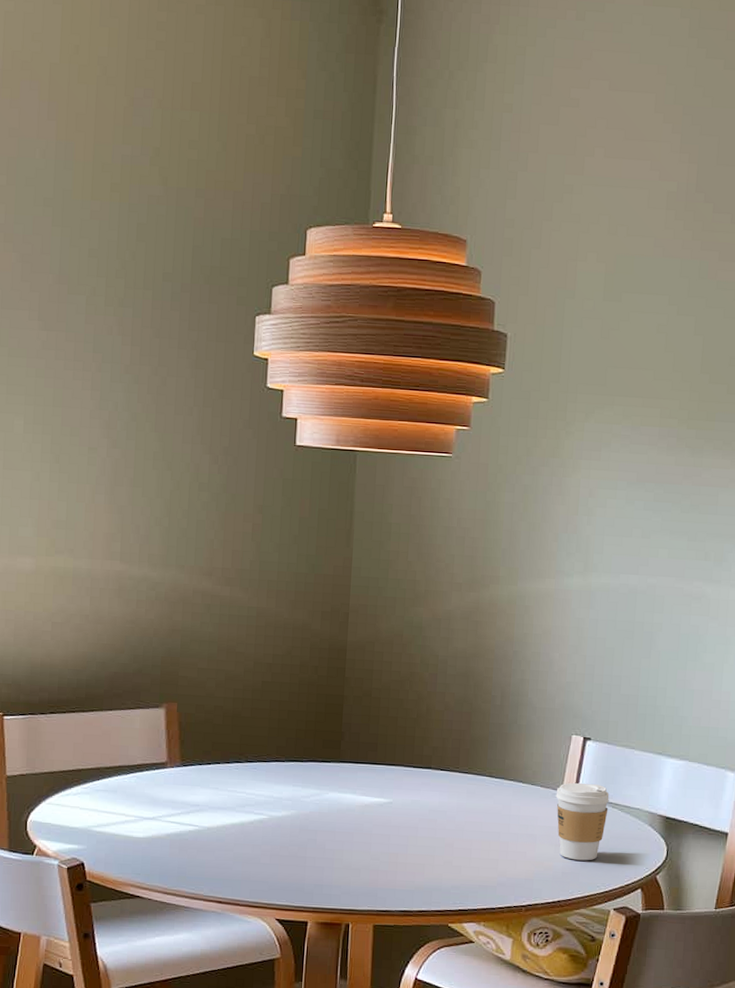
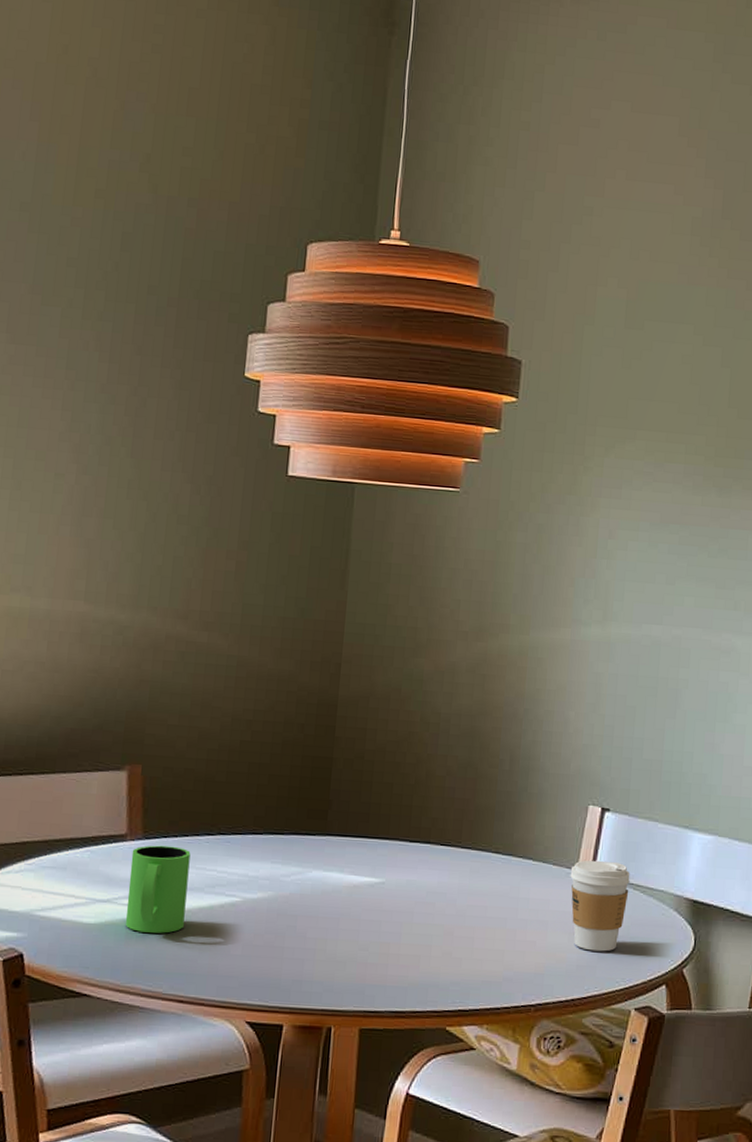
mug: none [169,771,223,846] -> present [125,845,191,934]

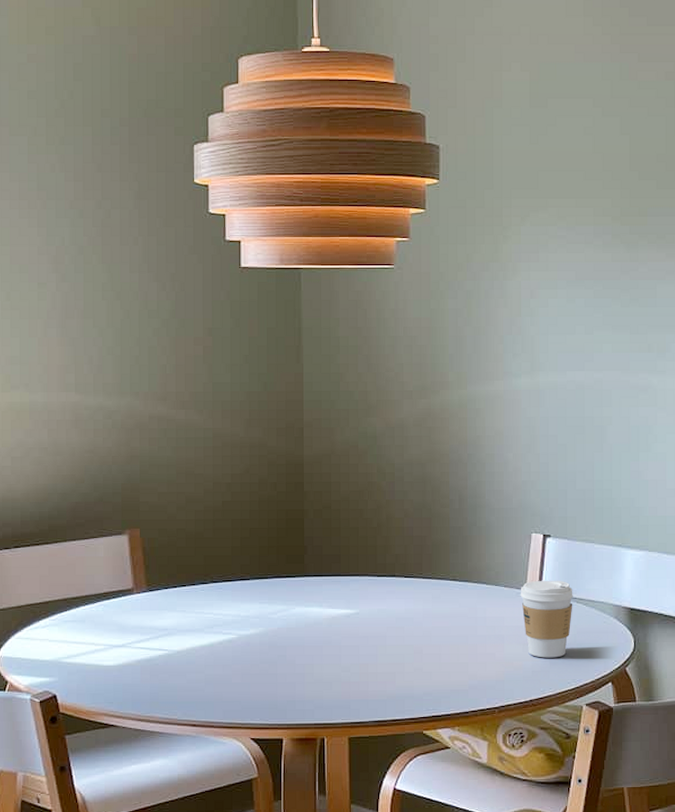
mug: present [125,845,191,934] -> none [139,596,190,670]

